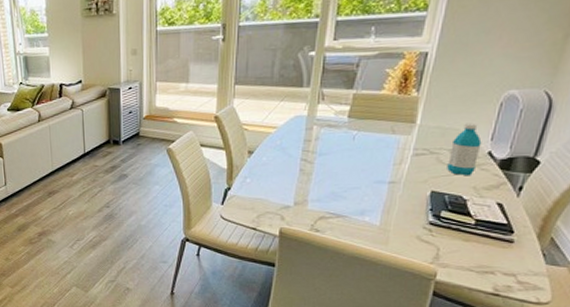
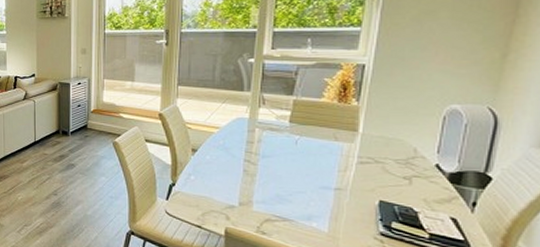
water bottle: present [447,123,482,176] -> none [394,134,428,188]

